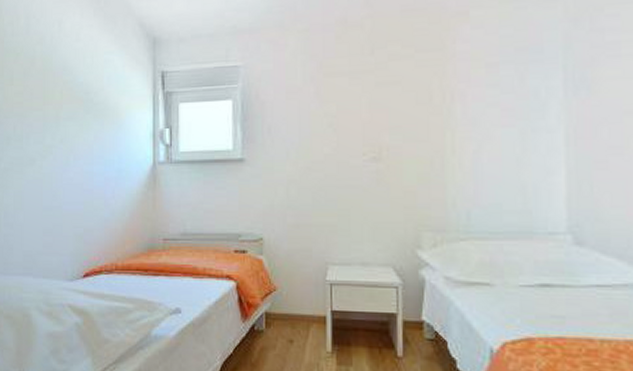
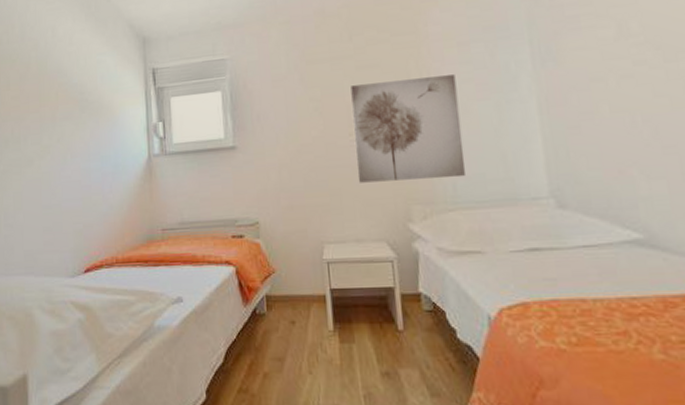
wall art: none [368,97,482,206] -> present [351,74,466,183]

